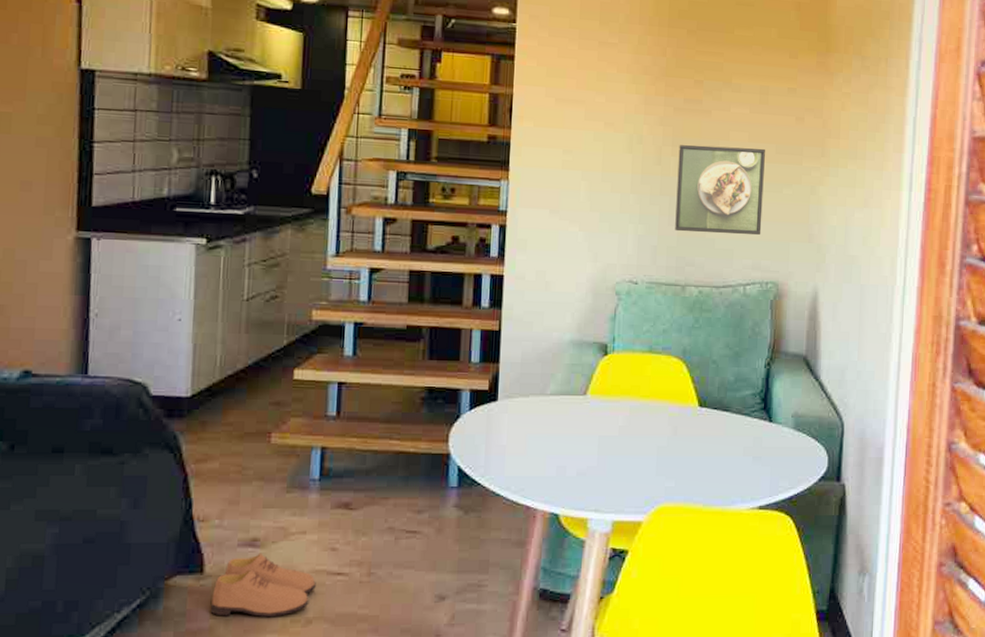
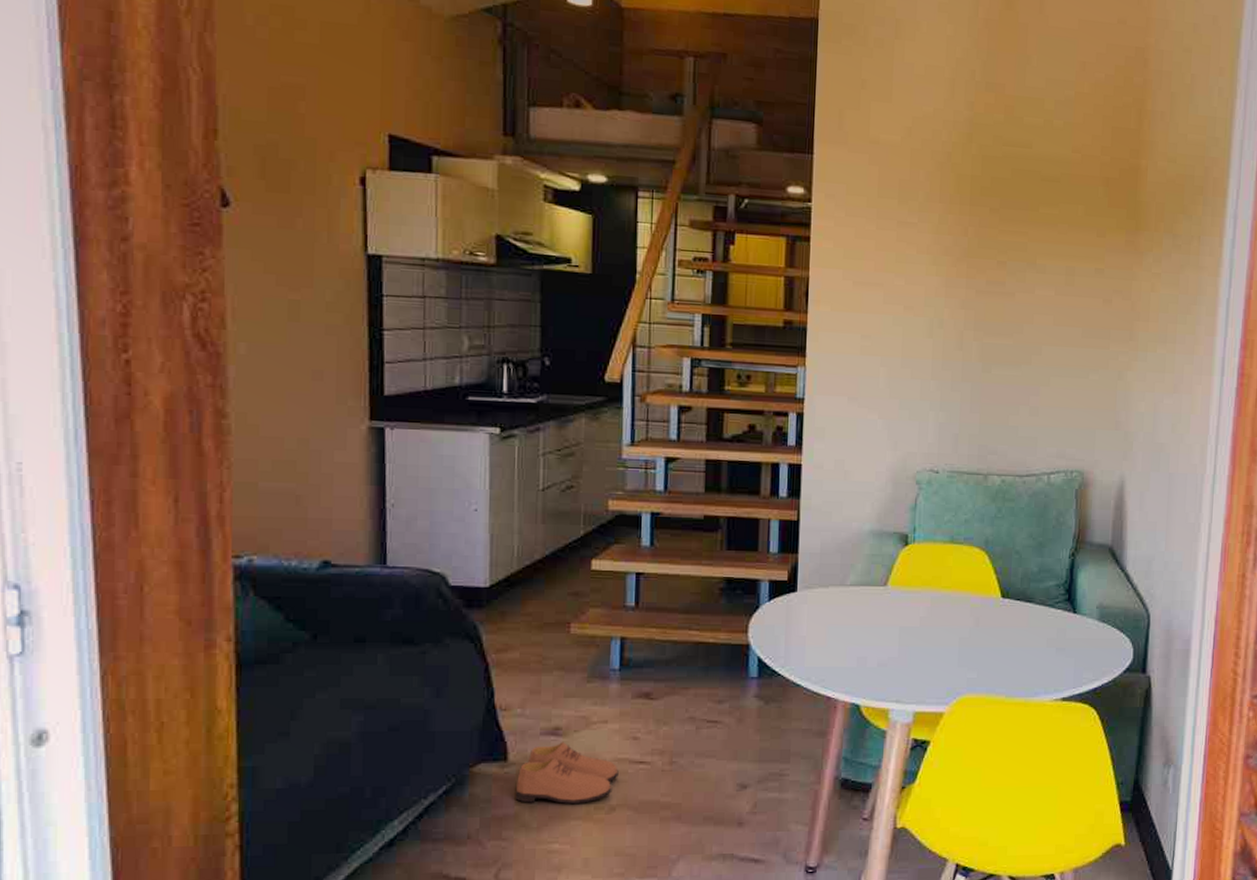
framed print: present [675,145,765,235] -> none [977,329,1071,422]

